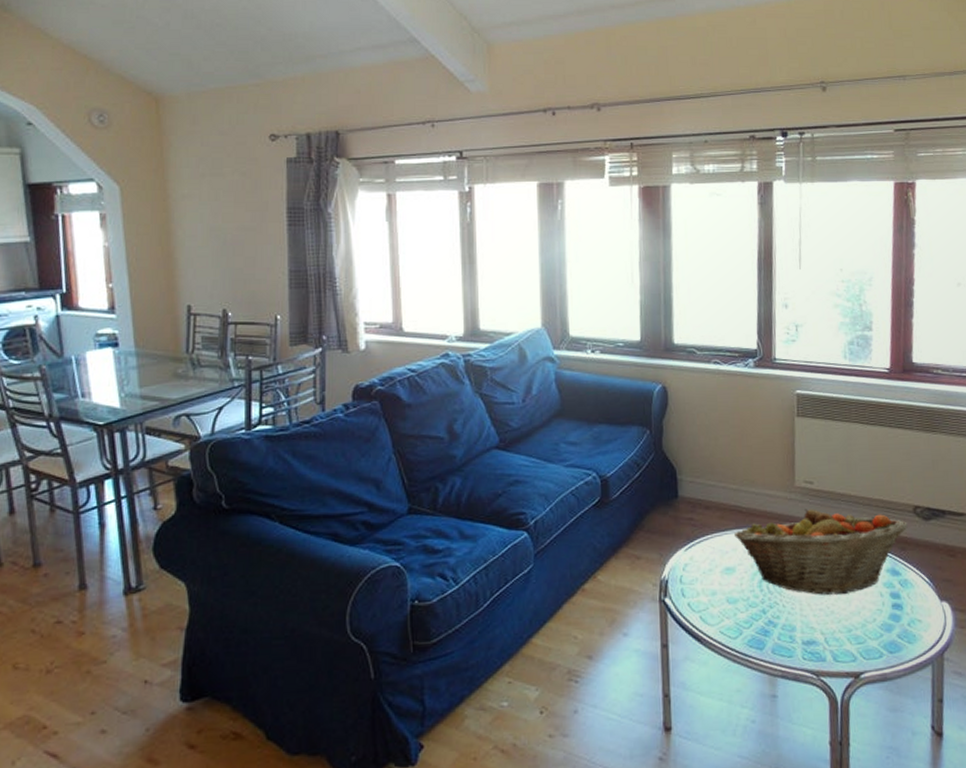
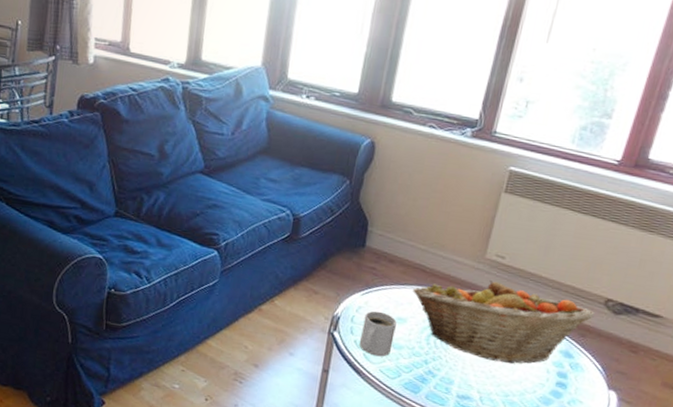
mug: none [692,565,727,617] -> present [359,310,397,357]

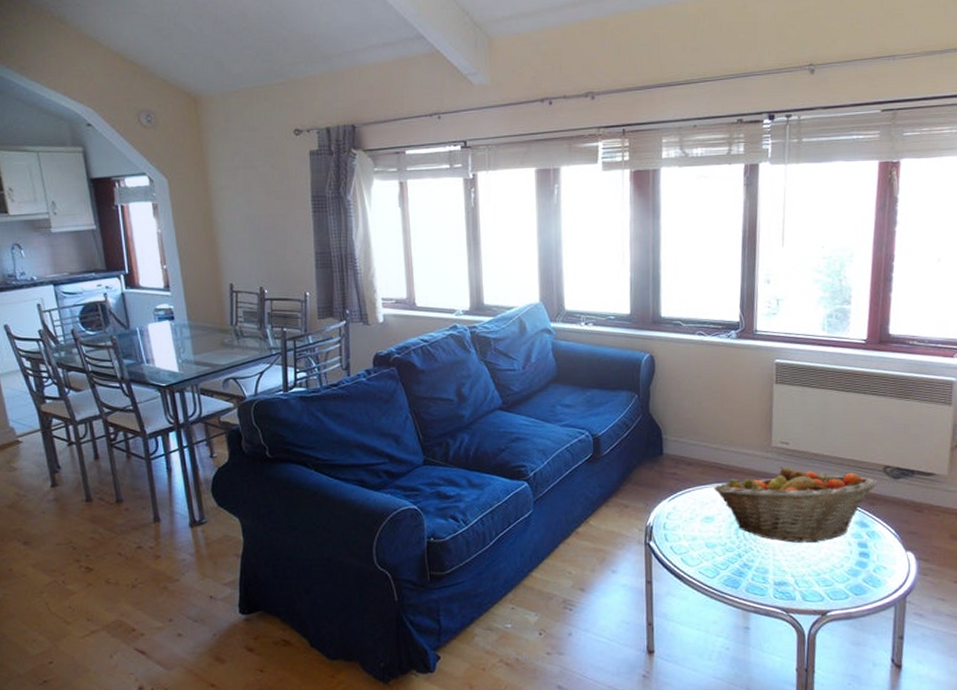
mug: present [359,310,397,357] -> none [675,514,706,559]

